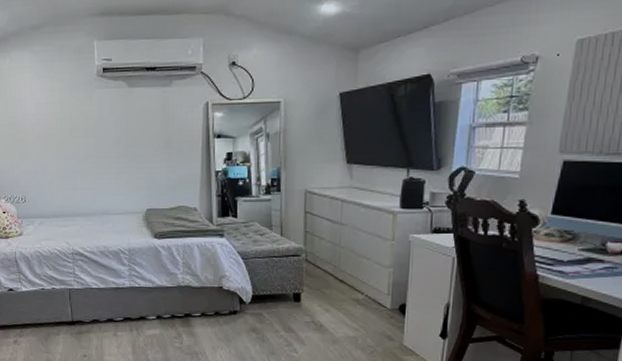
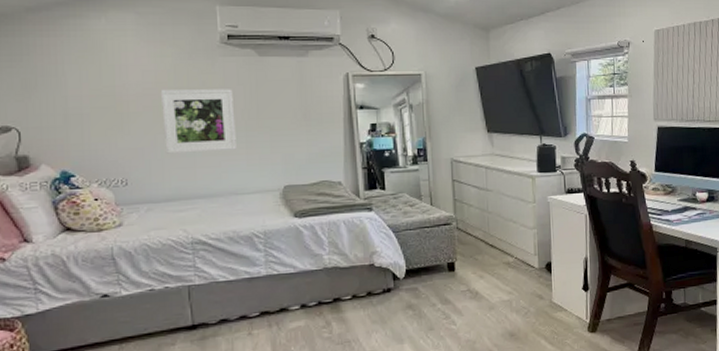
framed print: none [49,119,108,176] -> present [160,89,236,154]

